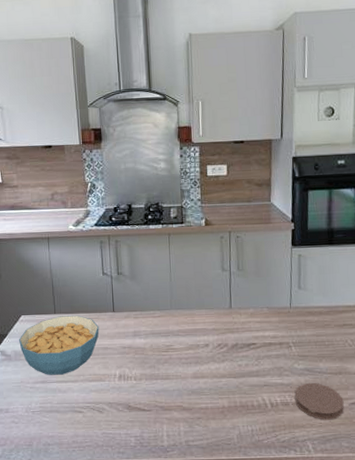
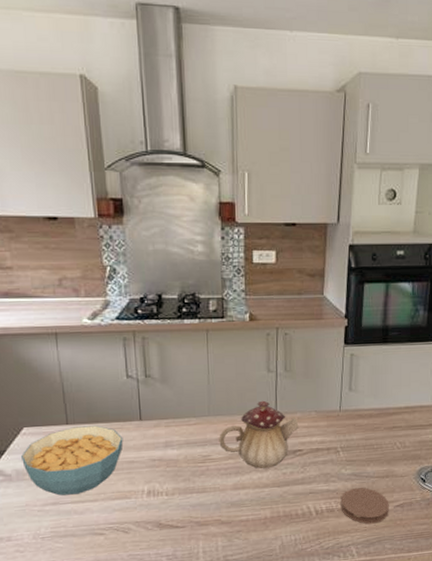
teapot: none [180,296,253,359] -> present [219,400,300,468]

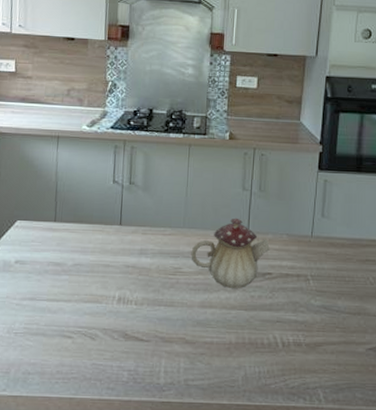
cereal bowl: present [21,425,123,496] -> none [10,225,103,292]
coaster: present [340,487,389,524] -> none [308,323,361,366]

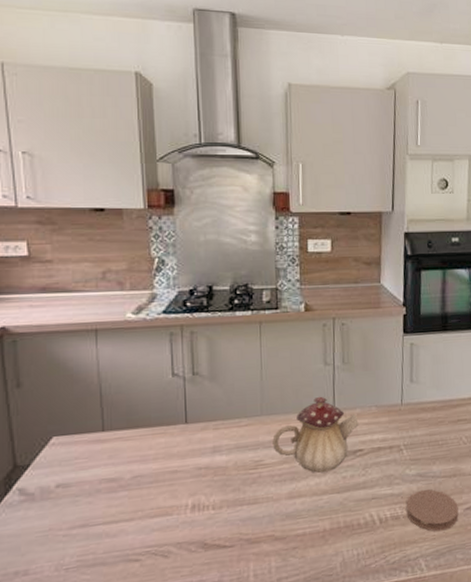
coaster: none [308,323,361,366] -> present [406,489,459,531]

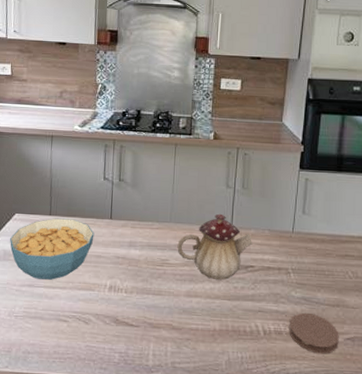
cereal bowl: none [48,431,166,516] -> present [10,218,95,280]

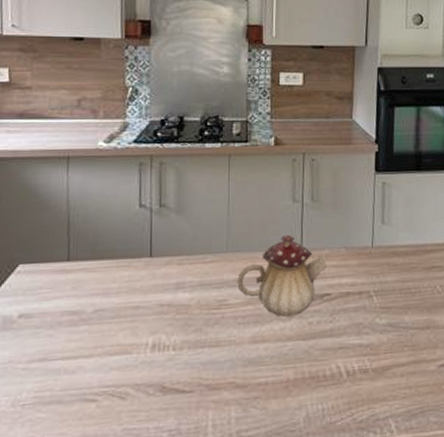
cereal bowl: present [10,218,95,280] -> none [11,262,130,350]
coaster: present [289,313,339,354] -> none [375,342,432,389]

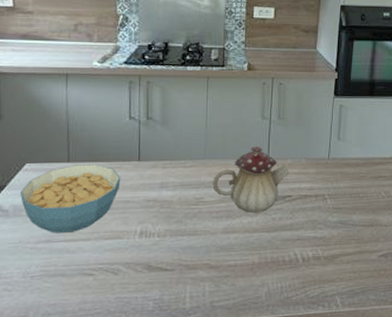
cereal bowl: none [11,262,130,350] -> present [20,164,121,233]

